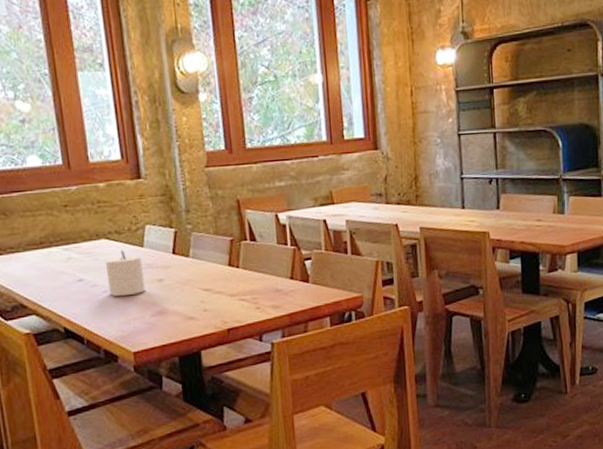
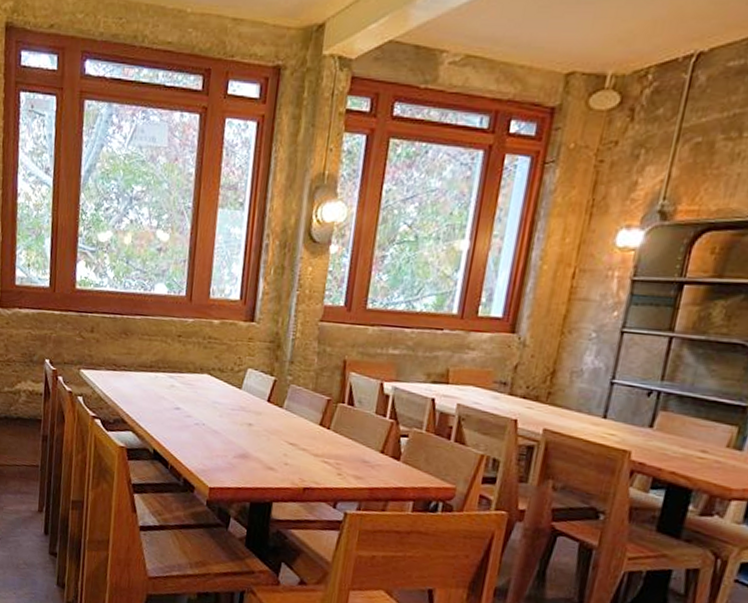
candle: present [104,250,146,297] -> none [200,388,237,433]

